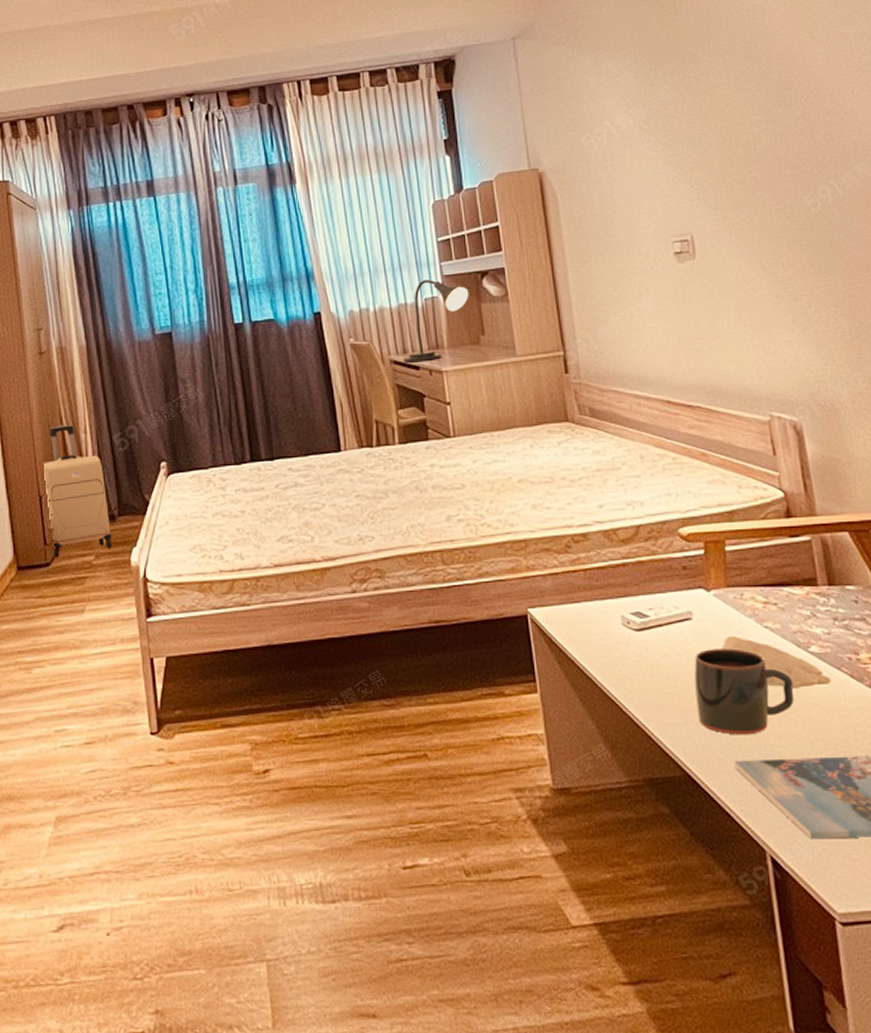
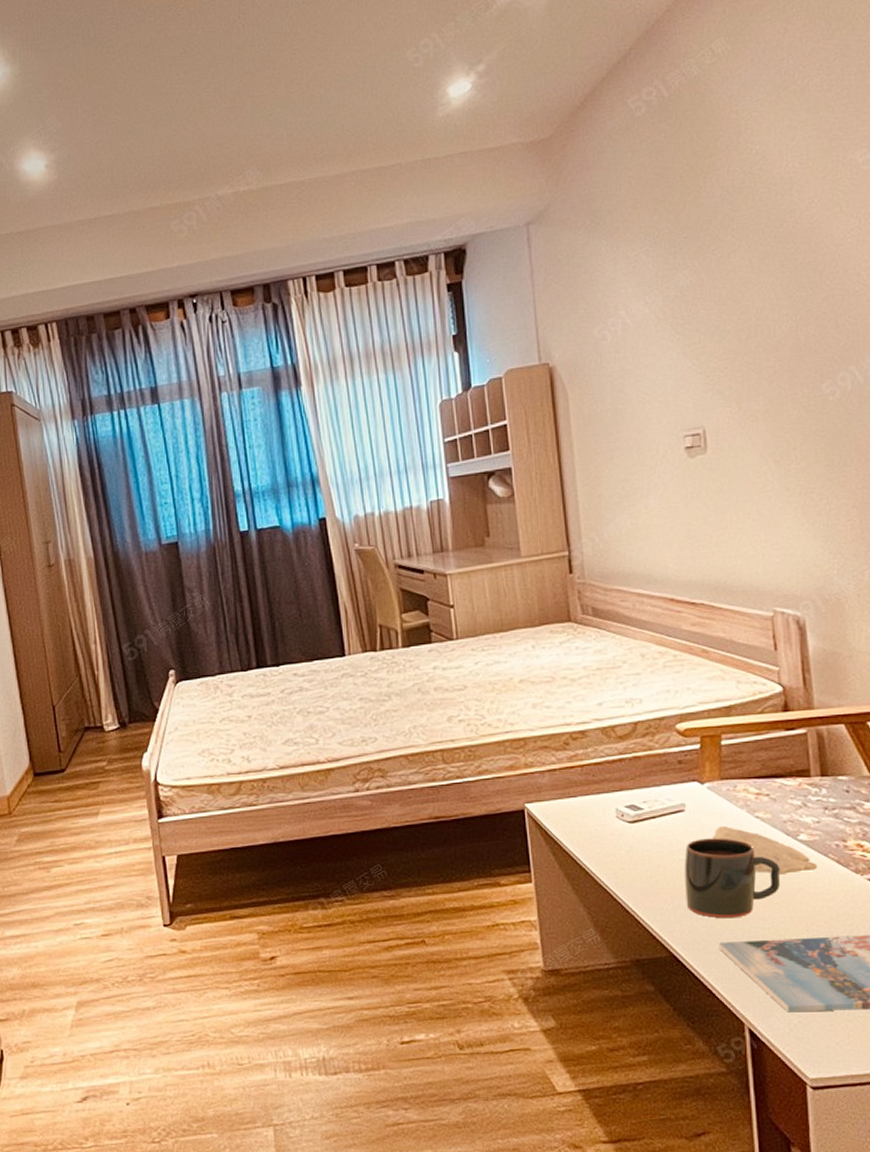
suitcase: present [43,424,112,557] -> none [55,635,124,763]
desk lamp: present [403,279,469,363] -> none [408,482,475,567]

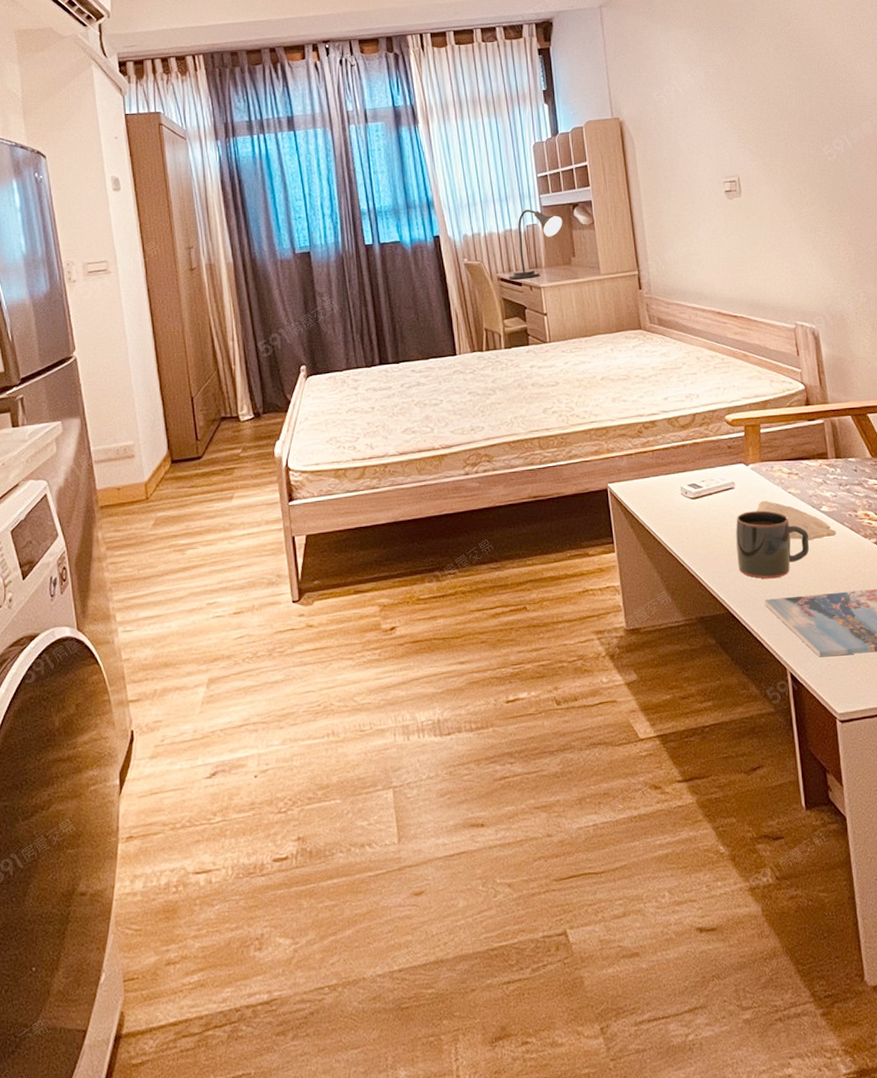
desk lamp: none [408,482,475,567] -> present [509,209,563,280]

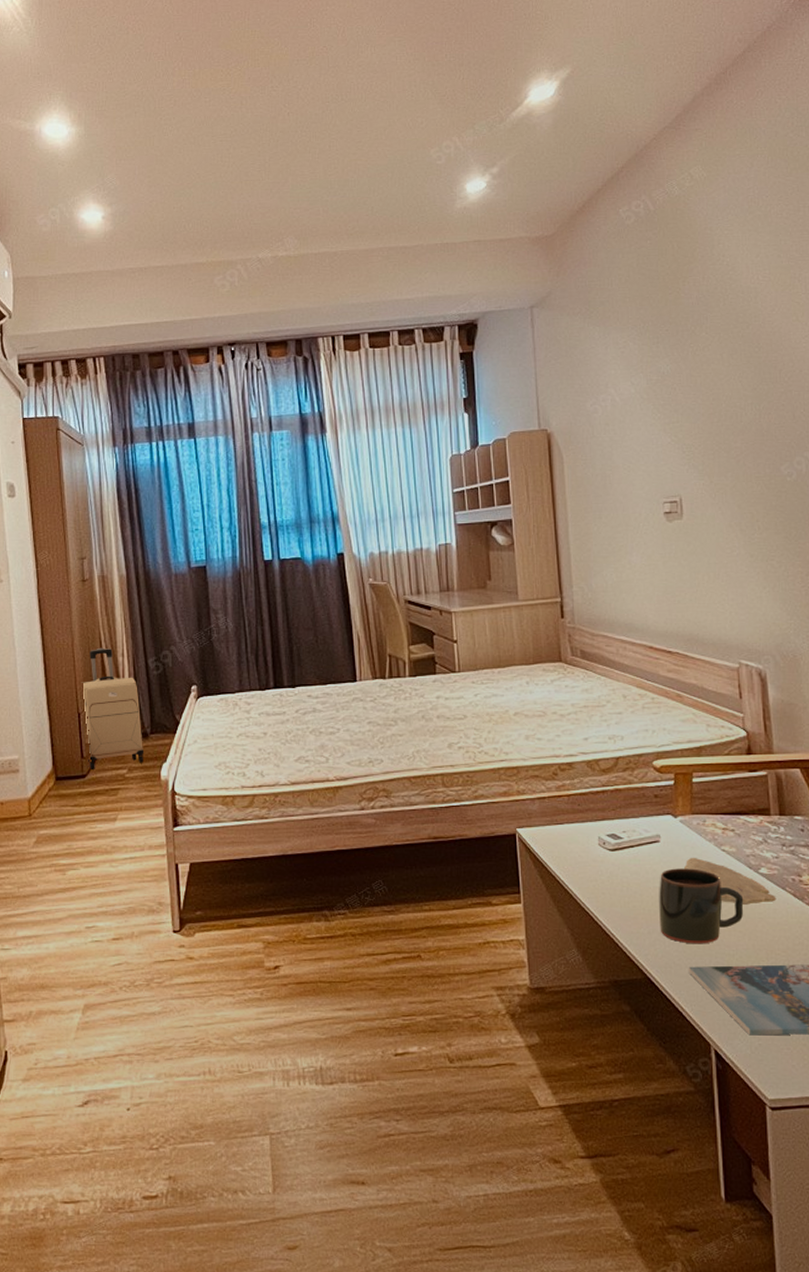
suitcase: none [194,333,258,451] -> present [82,647,145,769]
desk lamp: present [509,209,563,280] -> none [417,527,479,603]

